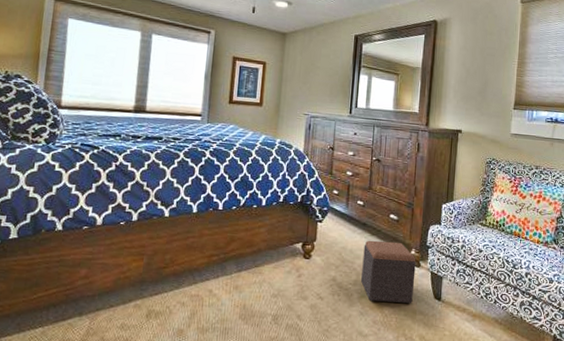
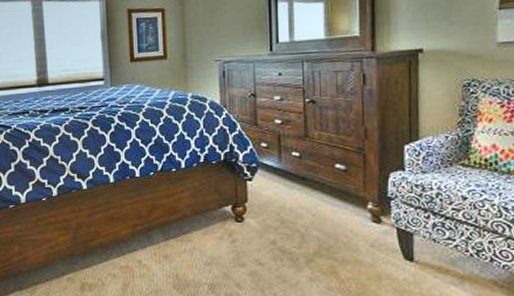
footstool: present [361,240,416,303] -> none [306,195,376,266]

